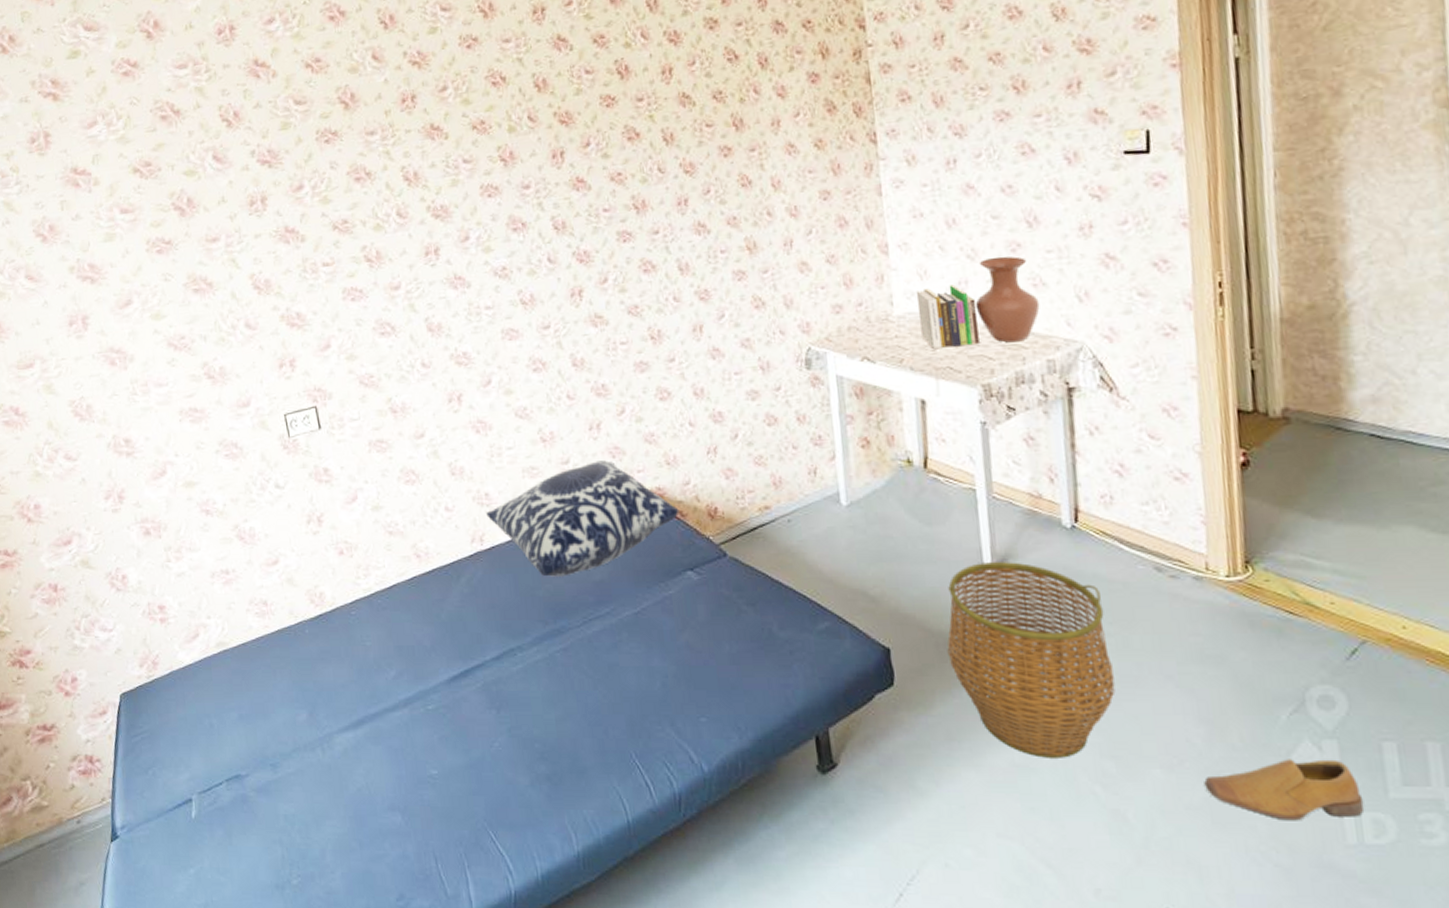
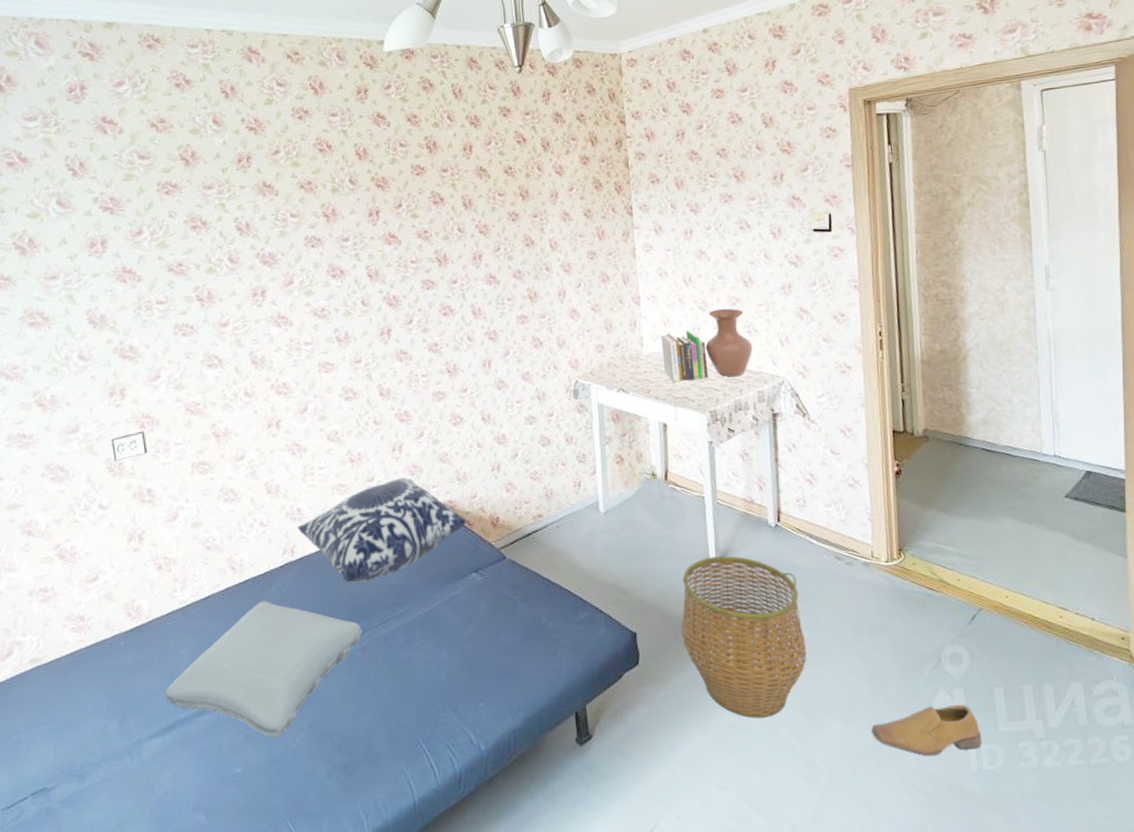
pillow: none [353,593,564,742] -> present [165,601,363,739]

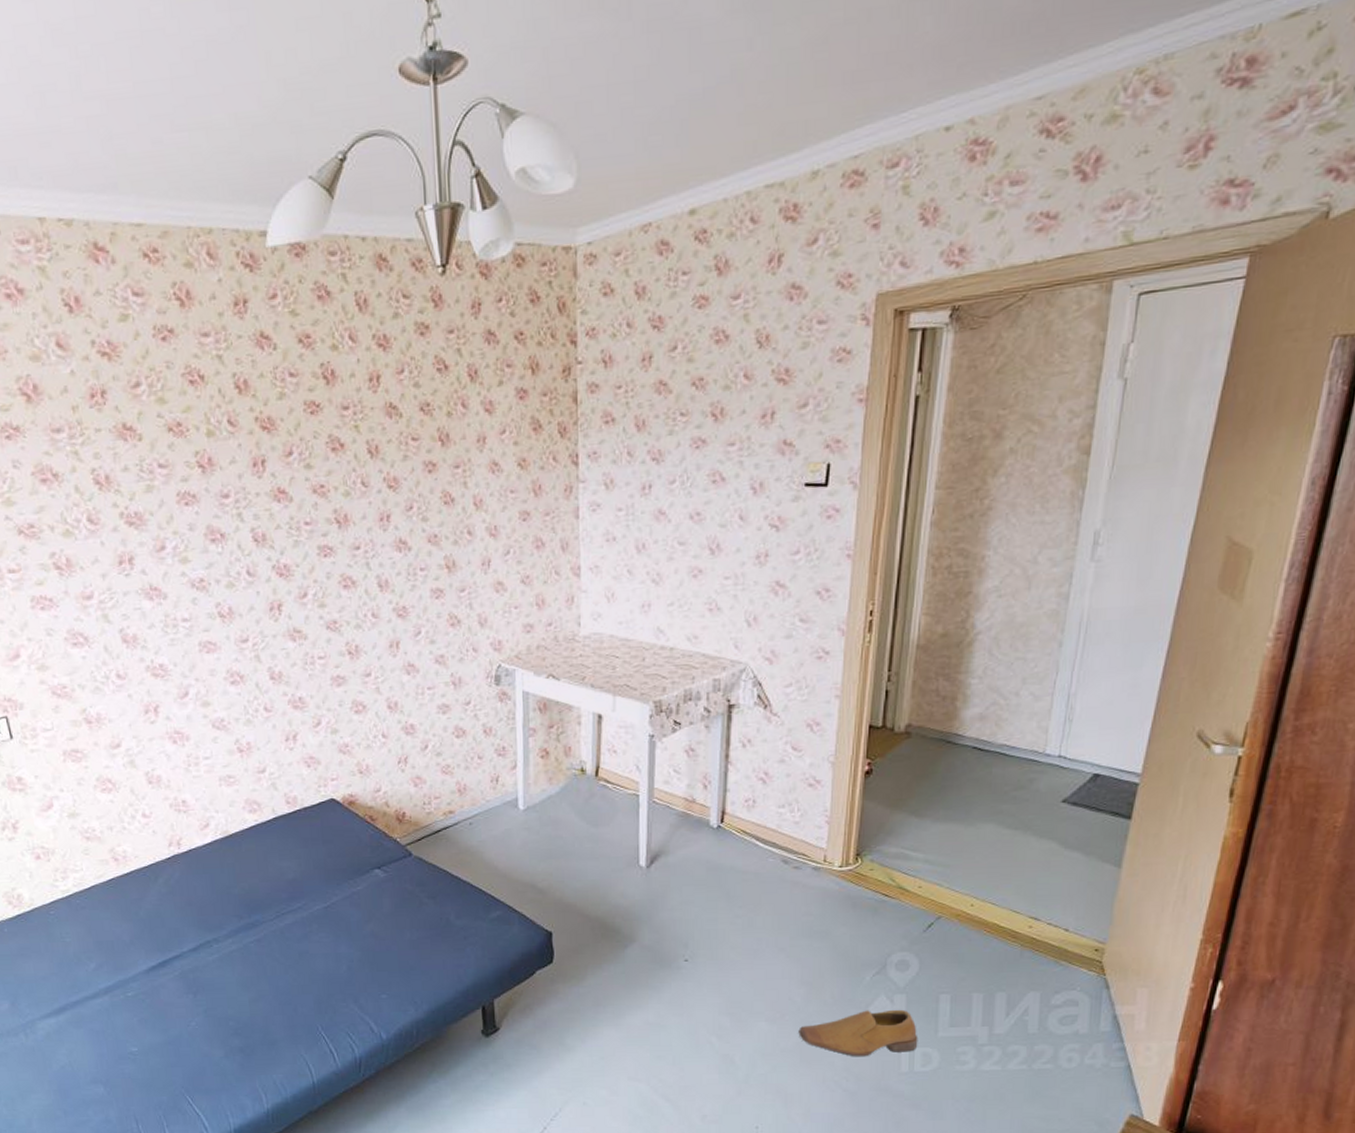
pillow: present [165,601,363,739] -> none [54,892,257,1022]
cushion: present [298,478,467,583] -> none [183,769,370,877]
books: present [660,330,708,382] -> none [602,607,655,667]
basket: present [681,556,807,718] -> none [601,857,737,1017]
vase: present [705,309,753,377] -> none [655,582,713,663]

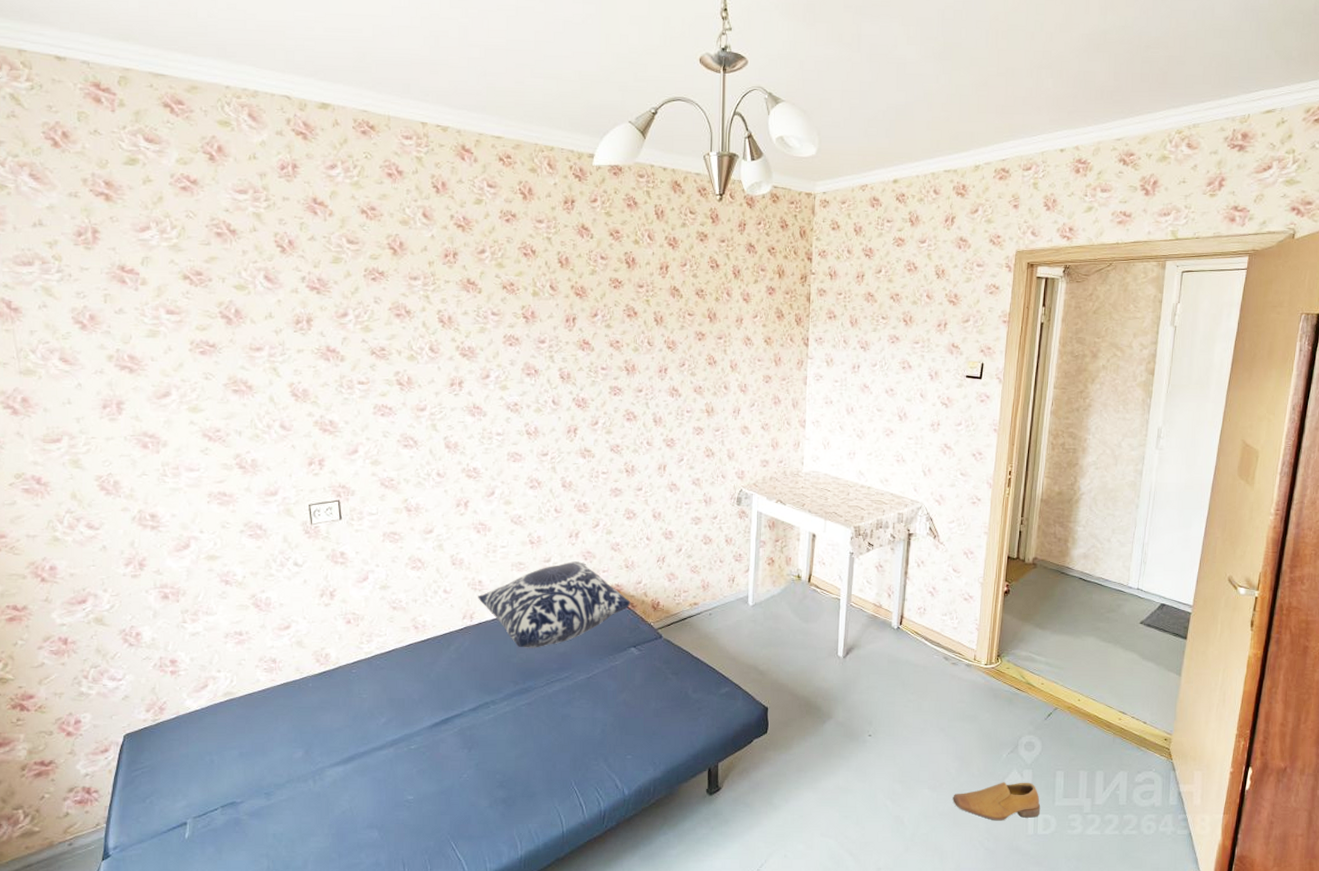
cushion: none [183,769,370,877] -> present [478,561,631,648]

